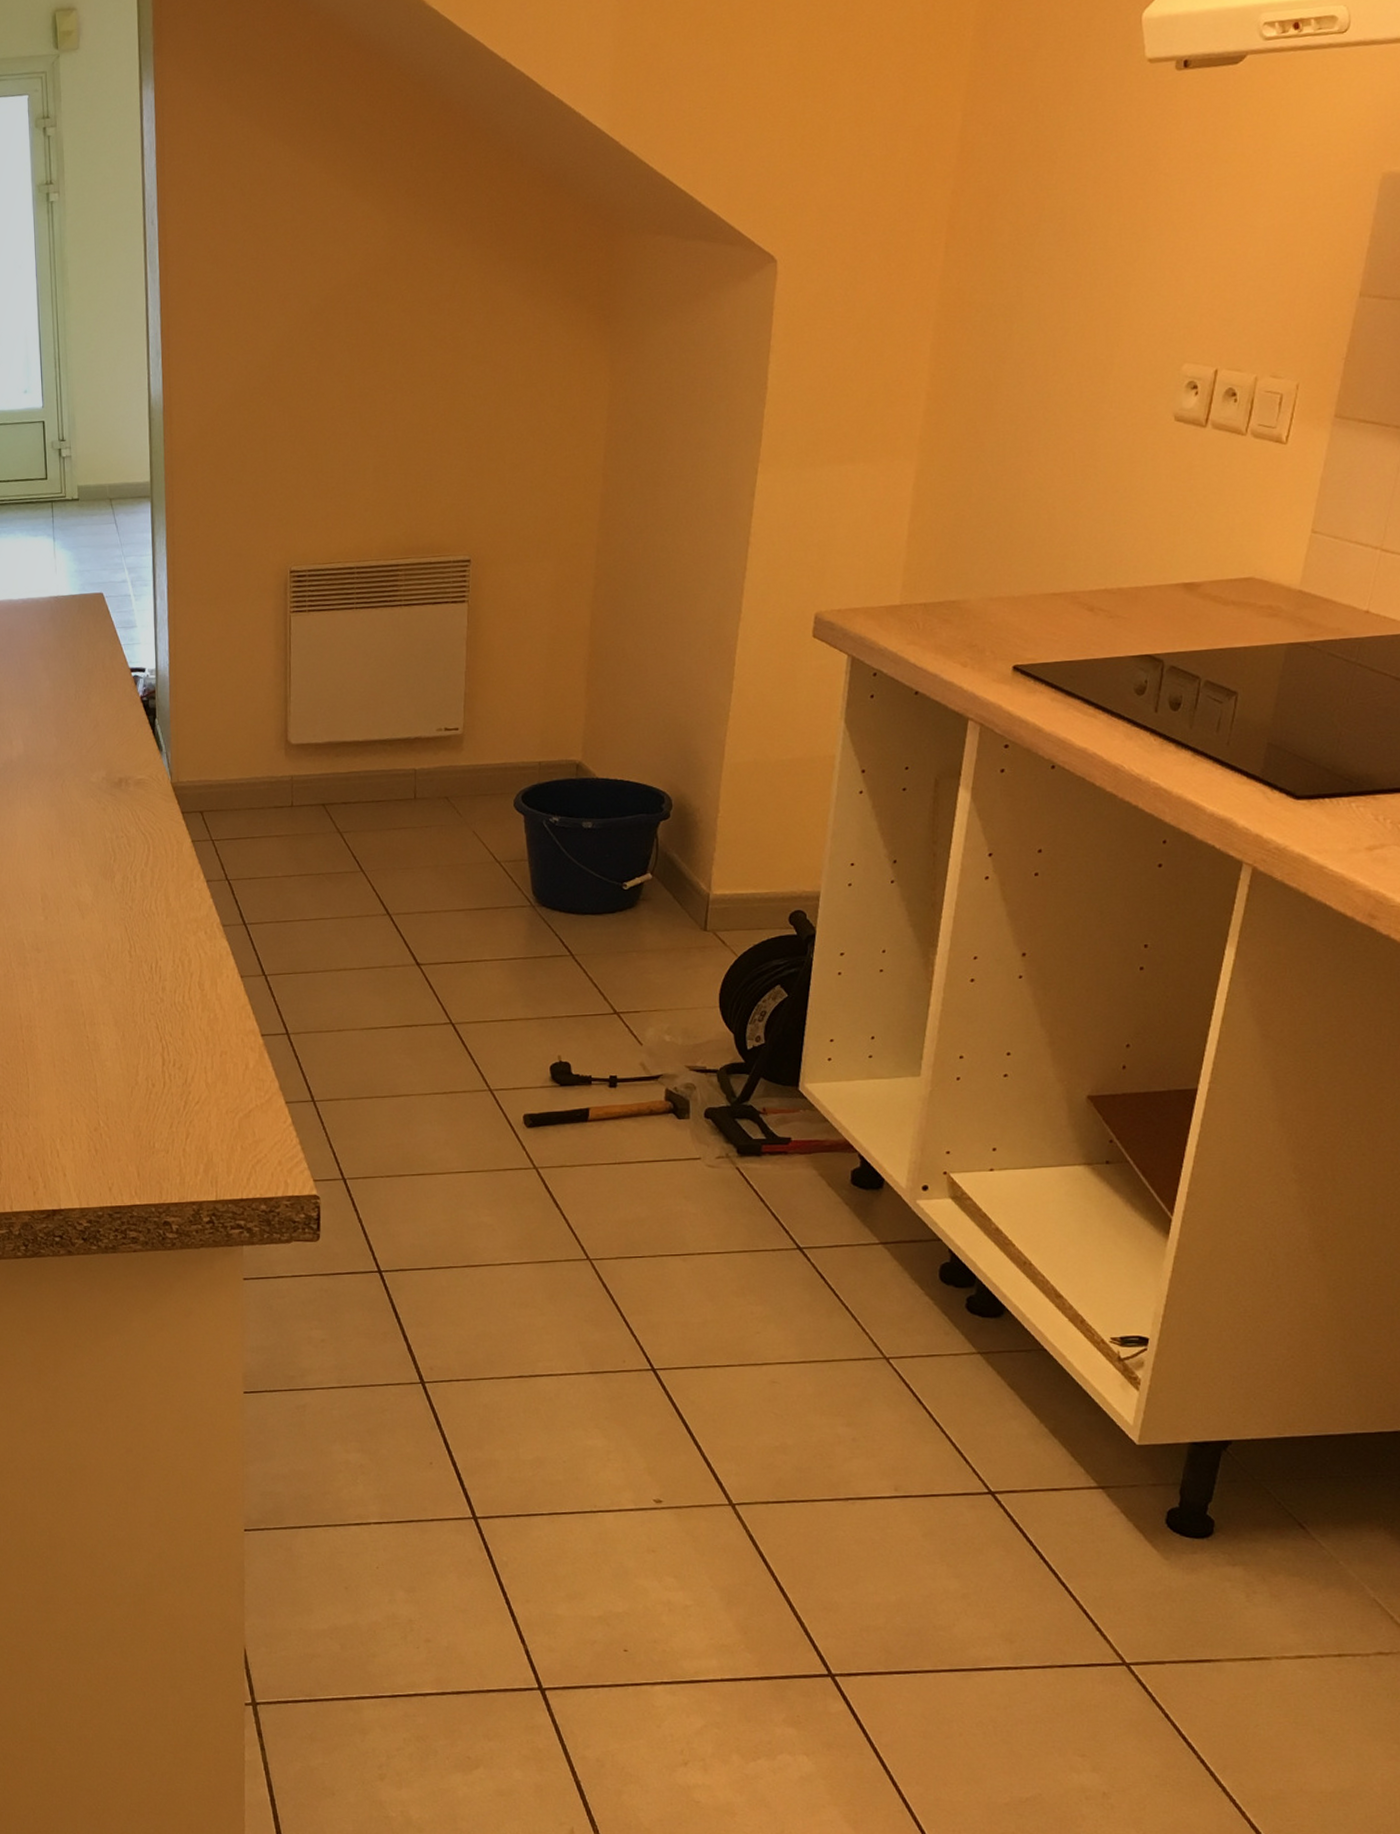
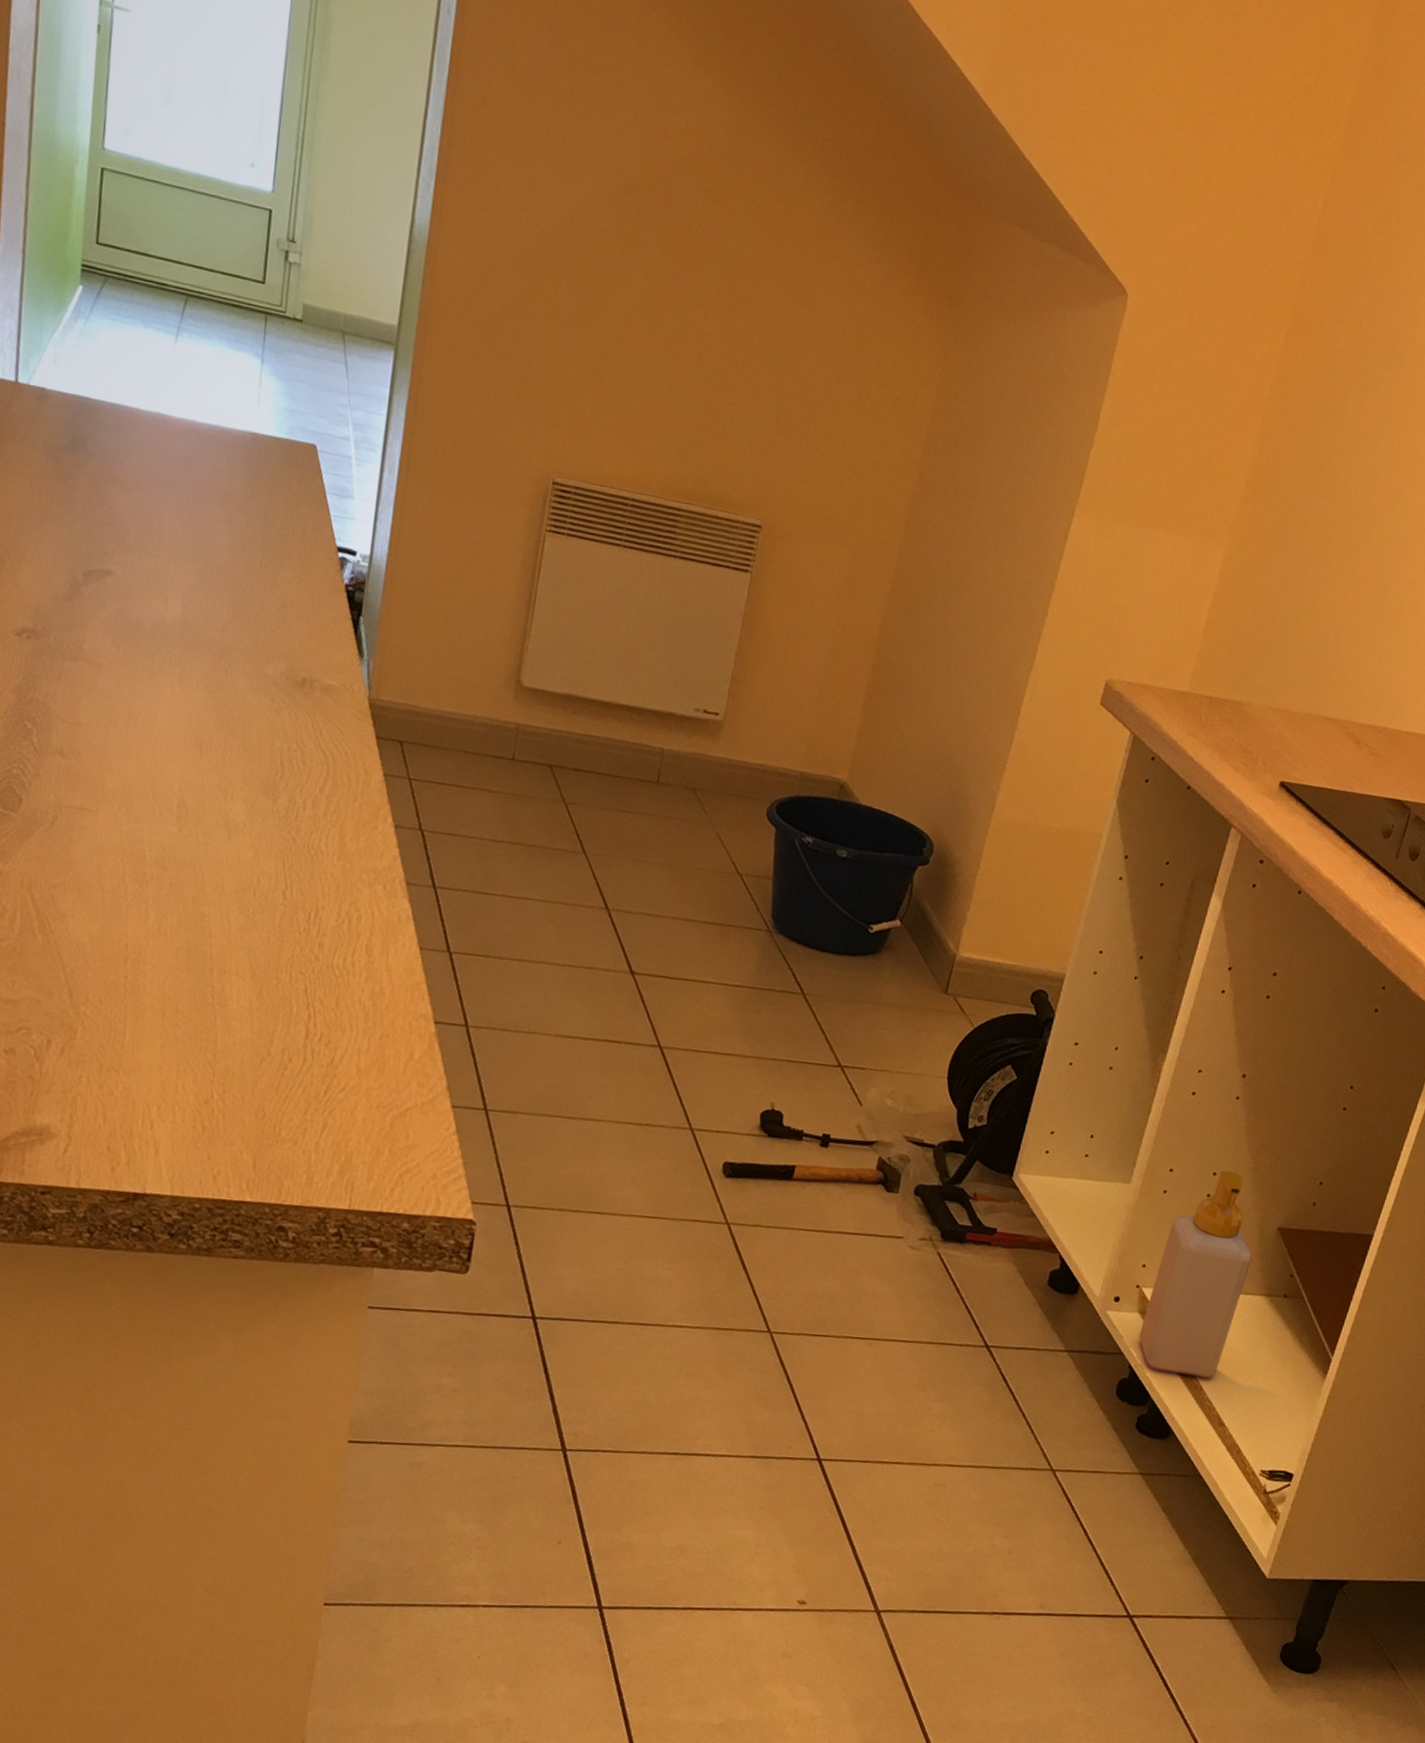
soap bottle: none [954,1048,1064,1253] -> present [1138,1170,1252,1378]

